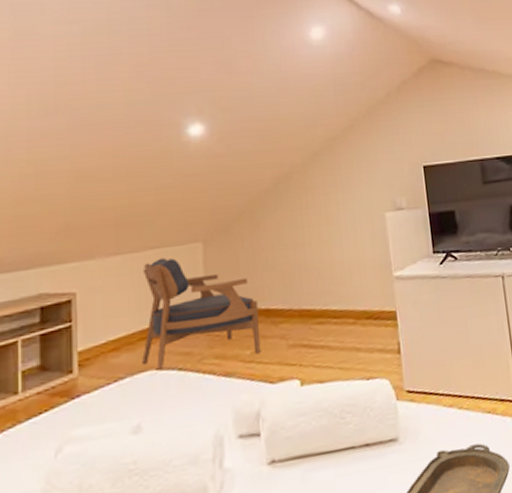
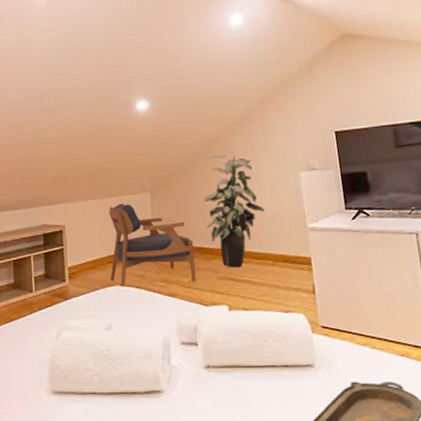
indoor plant: none [274,192,346,332] -> present [204,154,265,268]

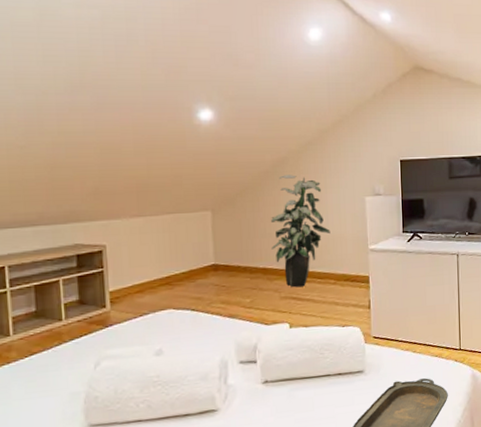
armchair: present [108,203,196,289] -> none [161,222,258,312]

